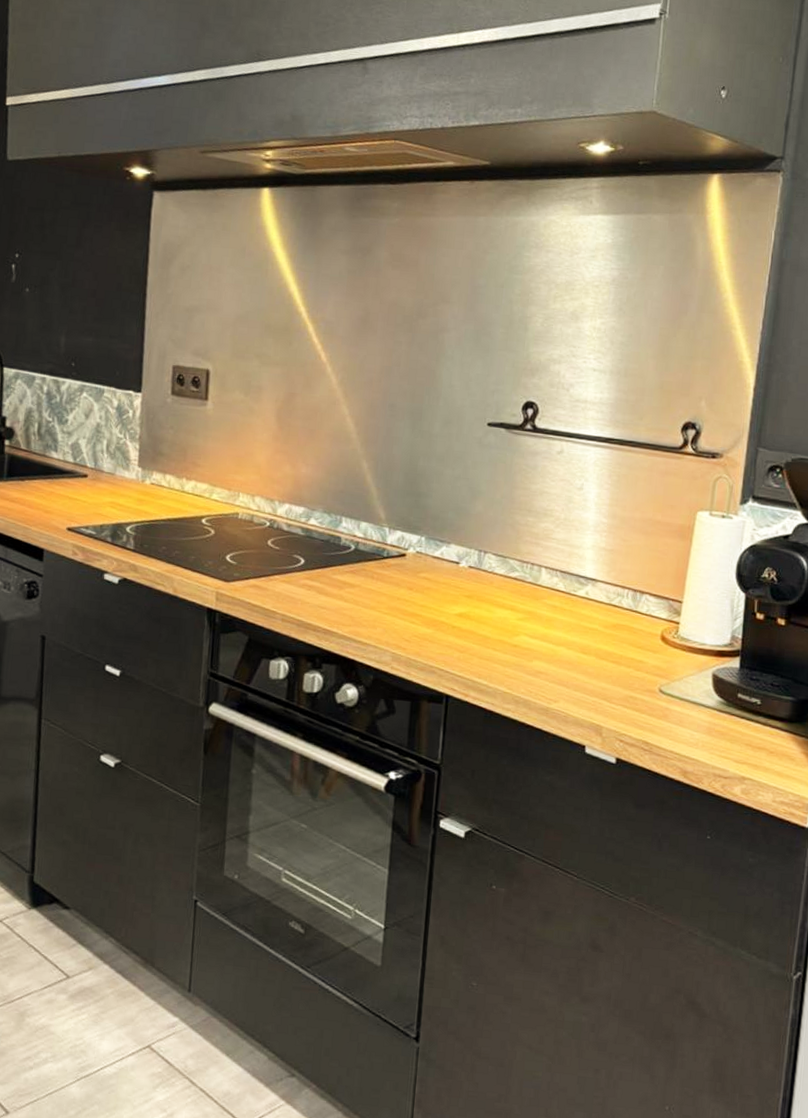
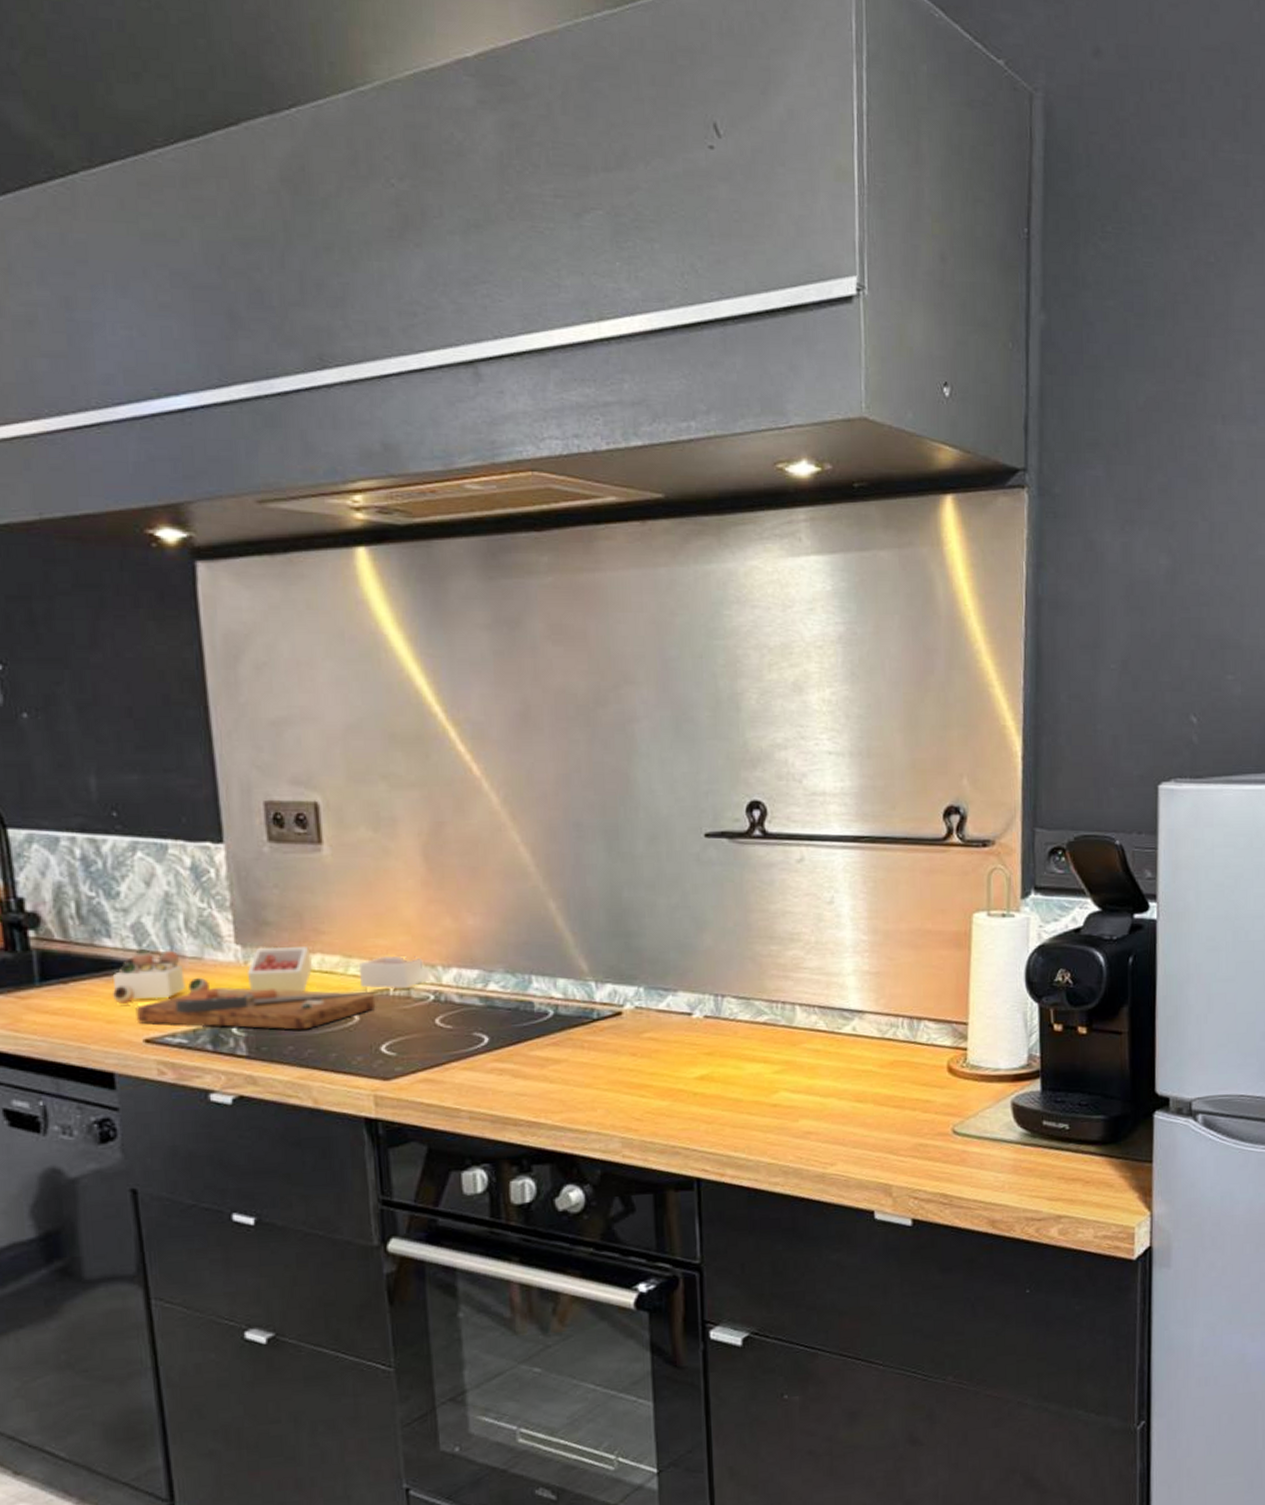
cutting board: none [52,462,269,536] -> present [113,946,430,1030]

